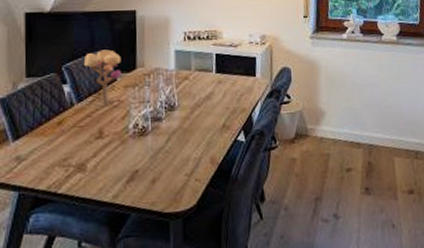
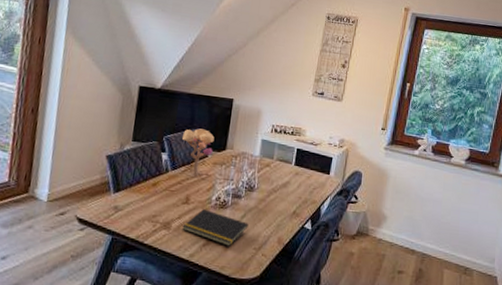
notepad: none [100,140,175,178] -> present [182,209,249,246]

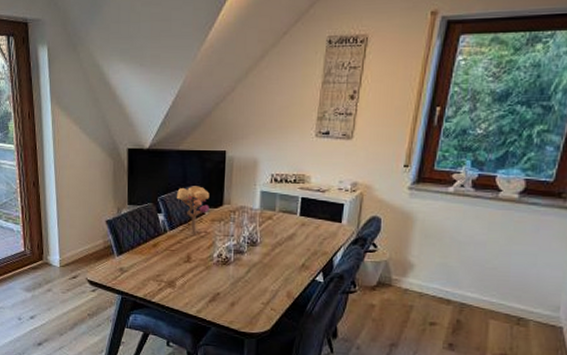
notepad: present [182,209,249,246] -> none [187,267,254,302]

